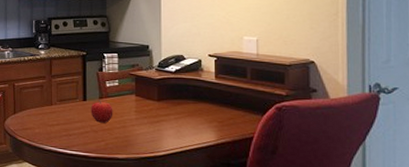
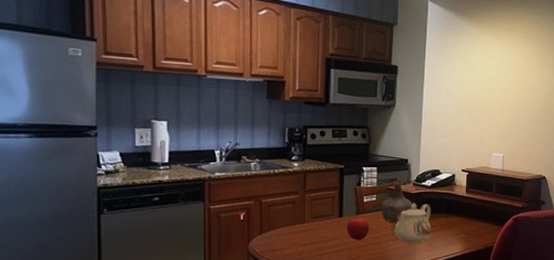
bottle: none [124,67,157,108] -> present [381,181,413,223]
teapot: none [138,88,180,130] -> present [394,202,433,244]

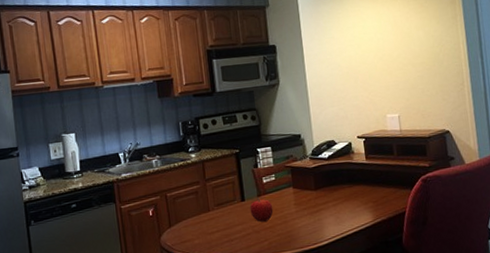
bottle: present [381,181,413,223] -> none [281,157,313,201]
teapot: present [394,202,433,244] -> none [297,176,338,219]

